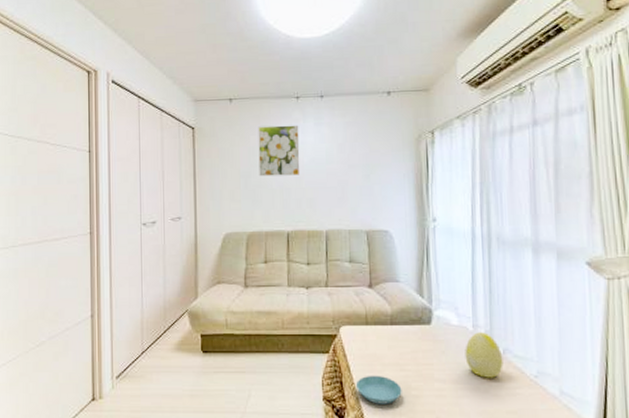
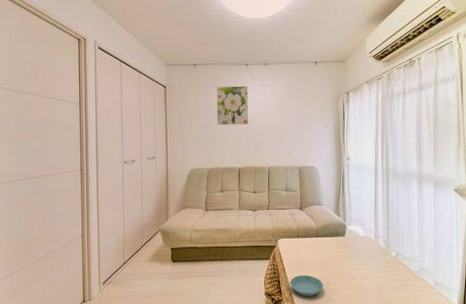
decorative egg: present [465,332,503,378] -> none [369,241,396,274]

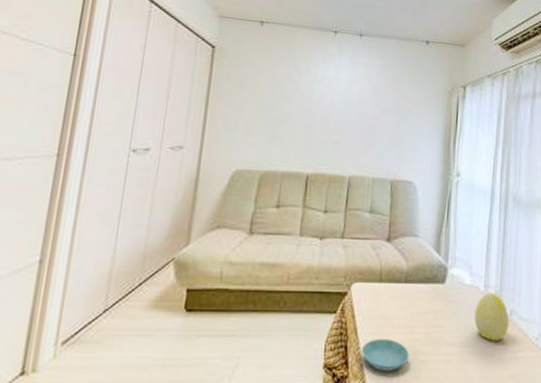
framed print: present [216,86,249,125] -> none [283,56,334,114]
decorative egg: none [369,241,396,274] -> present [474,293,509,341]

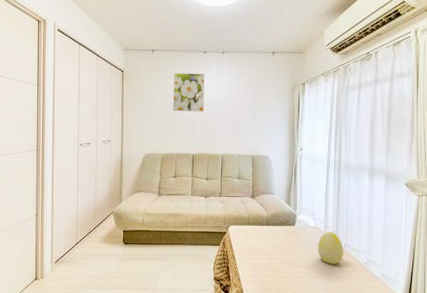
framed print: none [283,56,334,114] -> present [173,73,205,112]
saucer: present [361,338,409,372] -> none [238,261,272,283]

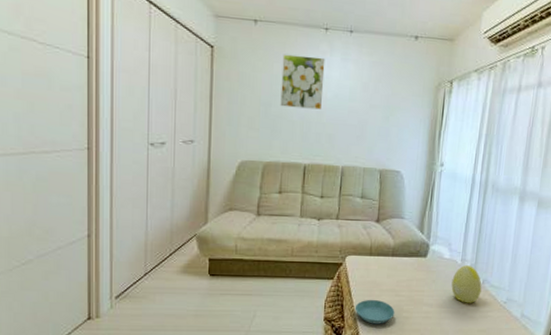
saucer: none [238,261,272,283] -> present [354,299,395,324]

